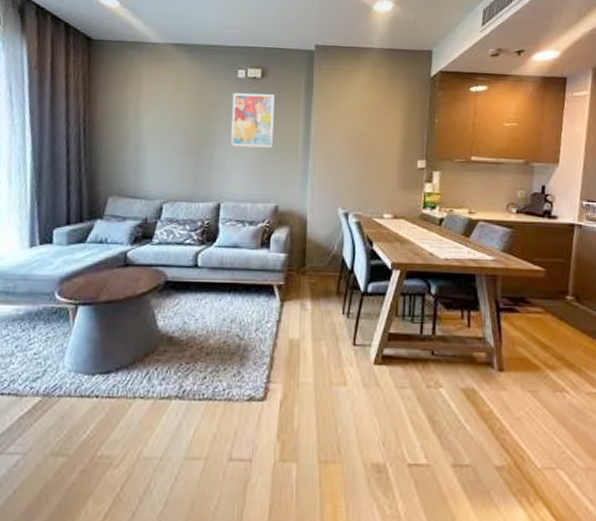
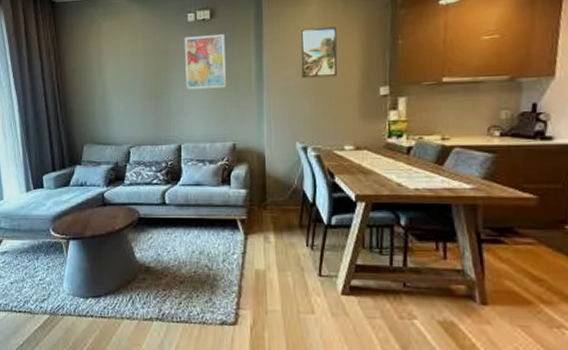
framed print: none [347,98,383,147] -> present [301,26,338,78]

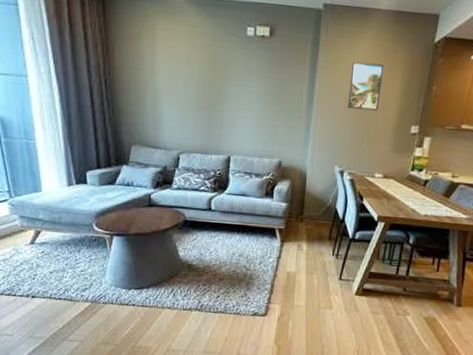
wall art: present [184,34,226,90] -> none [239,51,282,107]

